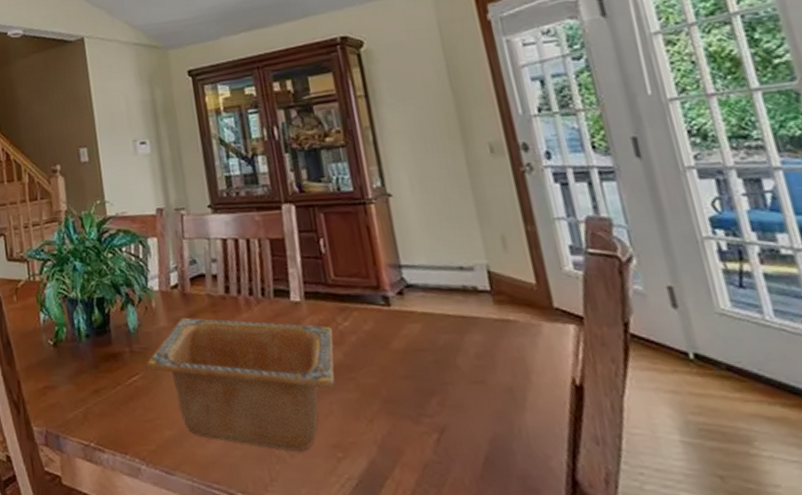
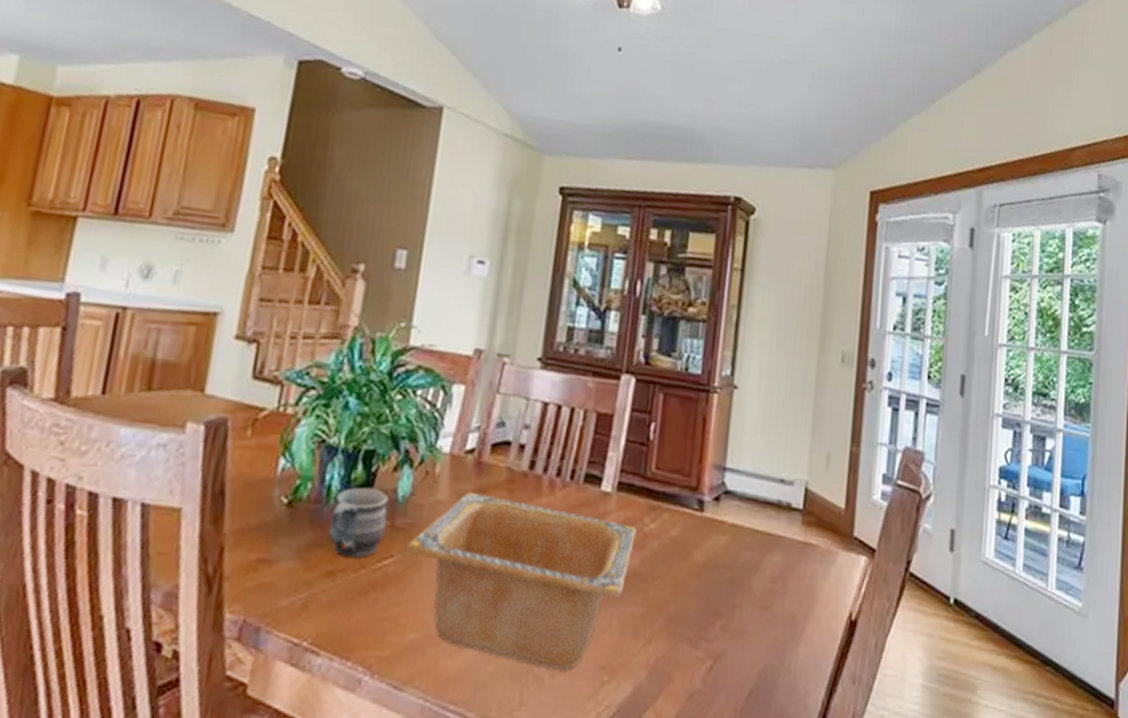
mug: none [85,325,127,379] -> present [328,487,389,558]

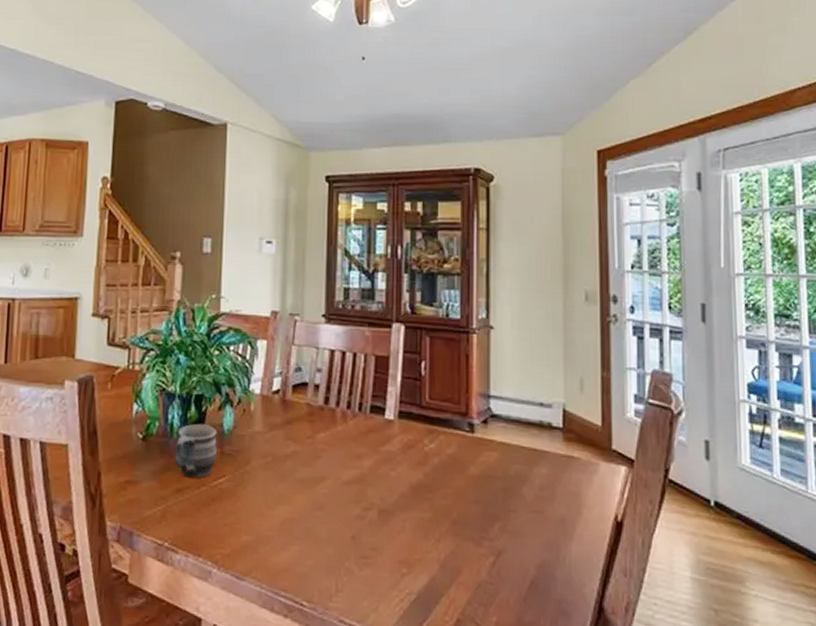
serving bowl: present [405,491,636,670] -> none [234,424,418,564]

